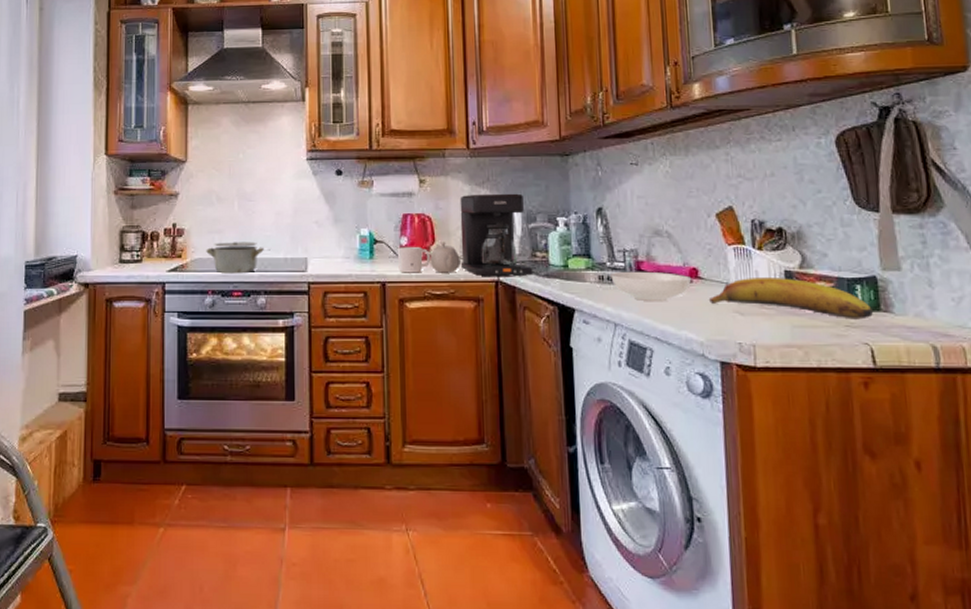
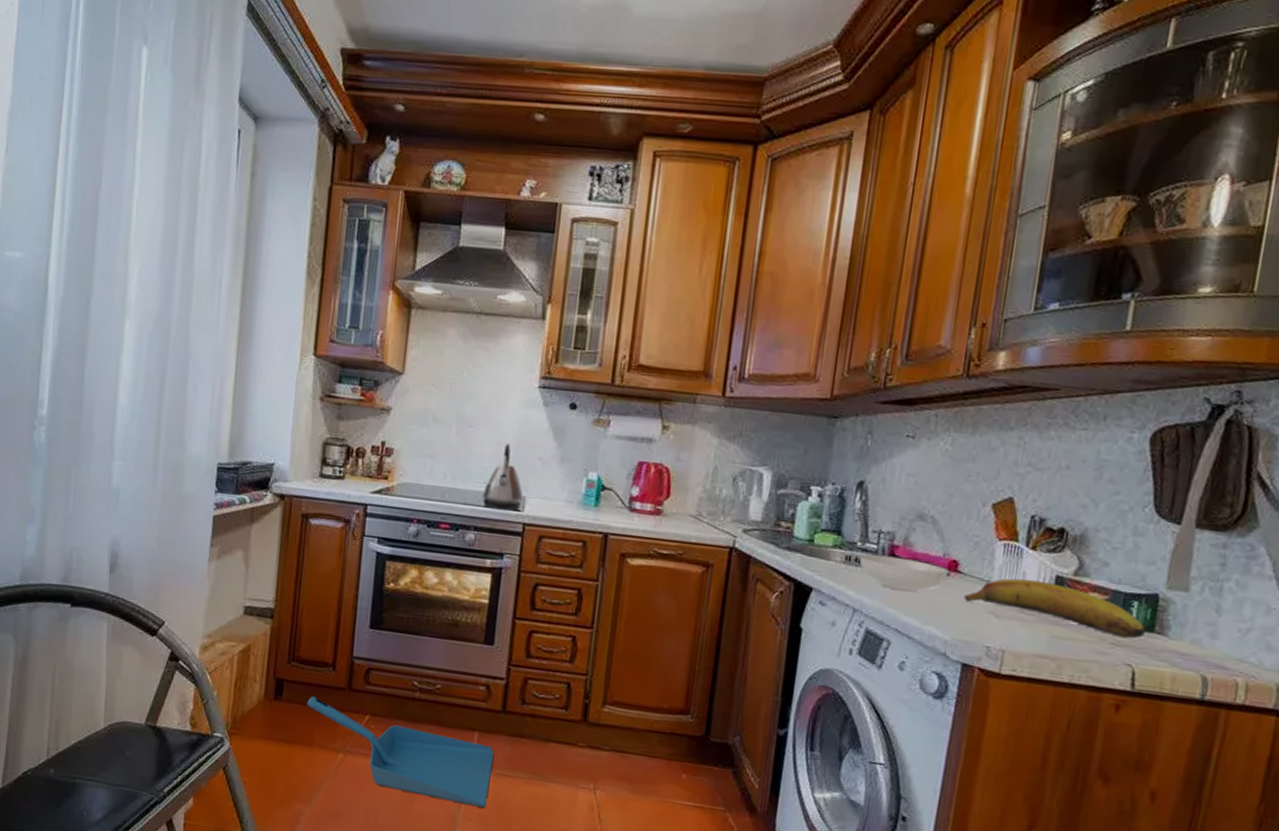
dustpan: none [125,473,308,565] -> present [307,696,495,808]
saucepan: present [206,242,264,274] -> none [415,468,479,506]
kettle: none [268,212,306,274] -> present [482,443,525,512]
mug: present [397,246,431,273] -> none [625,497,663,529]
teapot: present [430,242,460,273] -> none [660,497,695,533]
coffee maker: present [460,193,533,276] -> none [693,448,777,546]

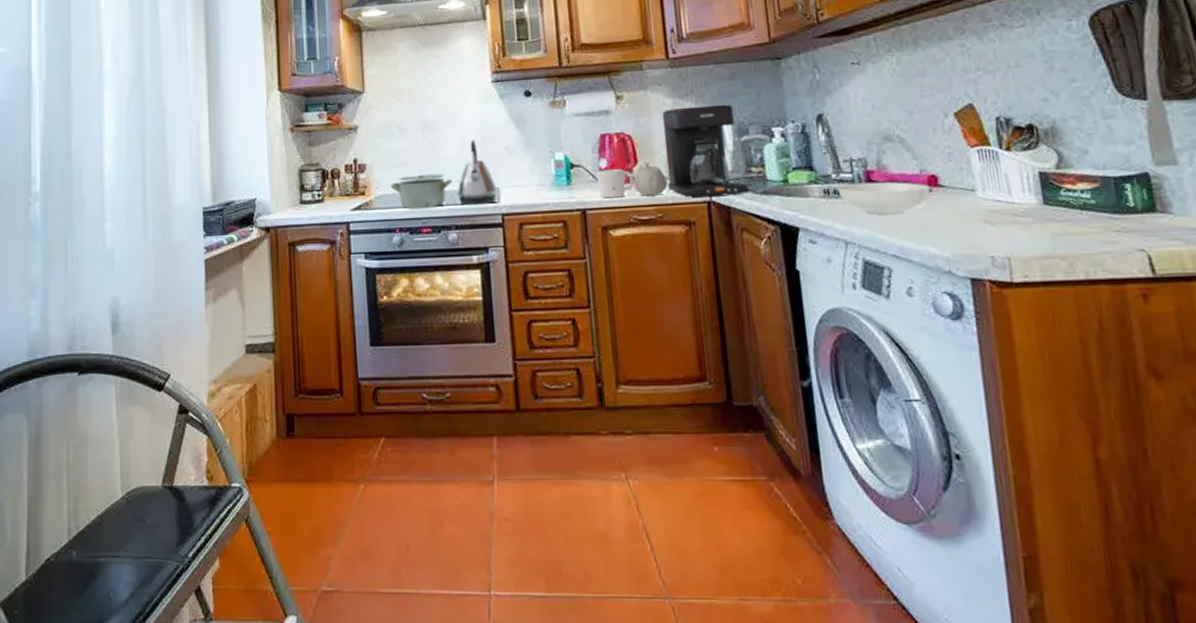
dustpan: present [307,696,495,808] -> none [320,427,519,519]
saucepan: none [415,468,479,506] -> present [390,173,452,210]
mug: none [625,497,663,529] -> present [596,168,634,199]
teapot: none [660,497,695,533] -> present [633,162,667,196]
coffee maker: none [693,448,777,546] -> present [662,104,750,197]
fruit: present [964,578,1145,639] -> none [953,180,1148,224]

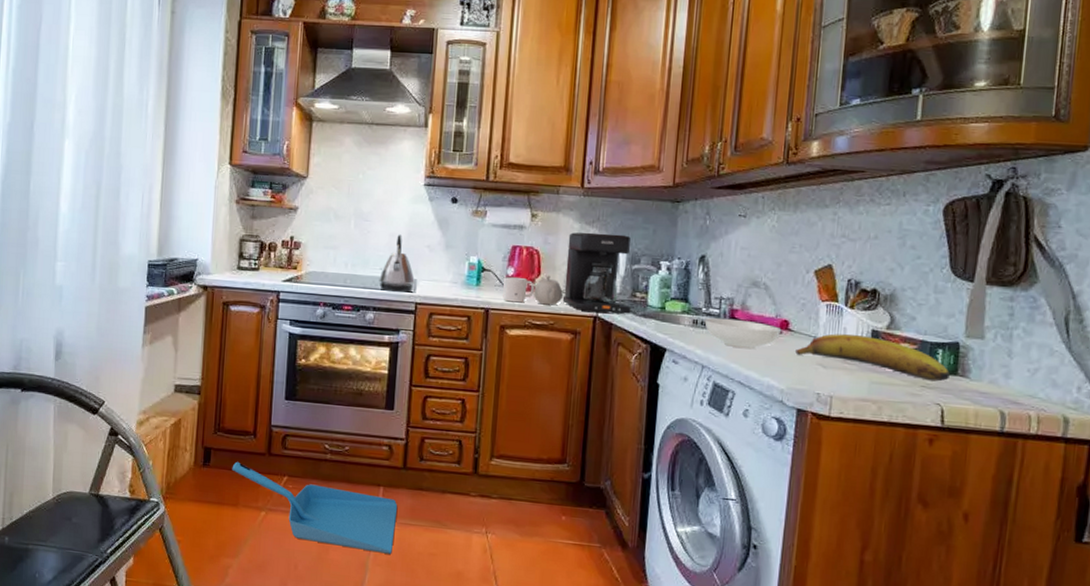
dustpan: none [320,427,519,519] -> present [232,461,398,554]
saucepan: present [390,173,452,210] -> none [321,258,376,290]
fruit: none [953,180,1148,224] -> present [795,333,950,382]

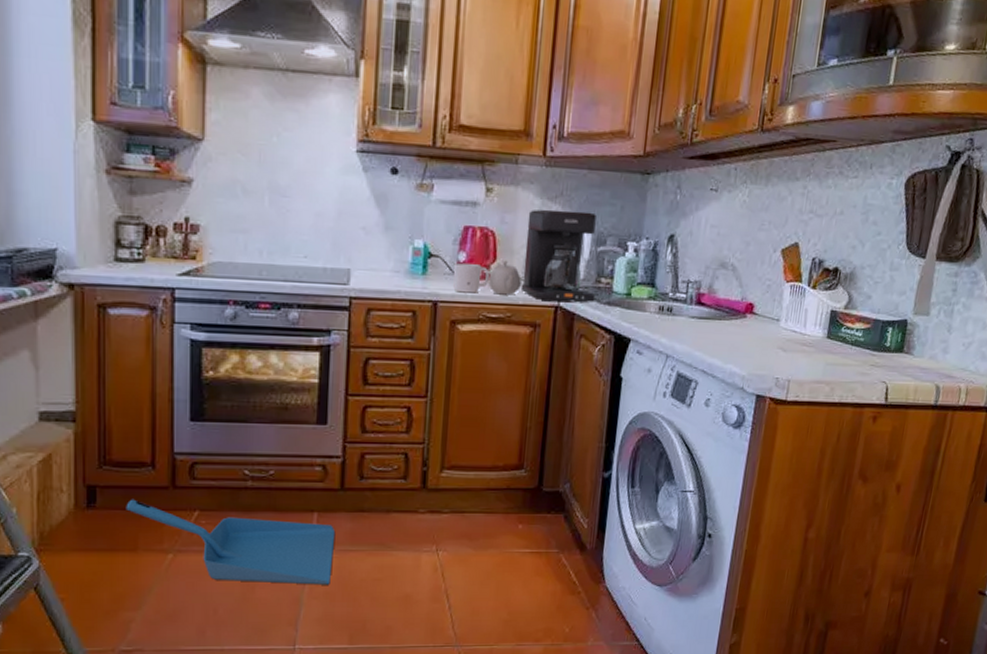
kettle: present [379,234,416,293] -> none [303,213,349,286]
bowl: present [703,317,782,350] -> none [669,302,747,336]
fruit: present [795,333,950,382] -> none [758,315,897,360]

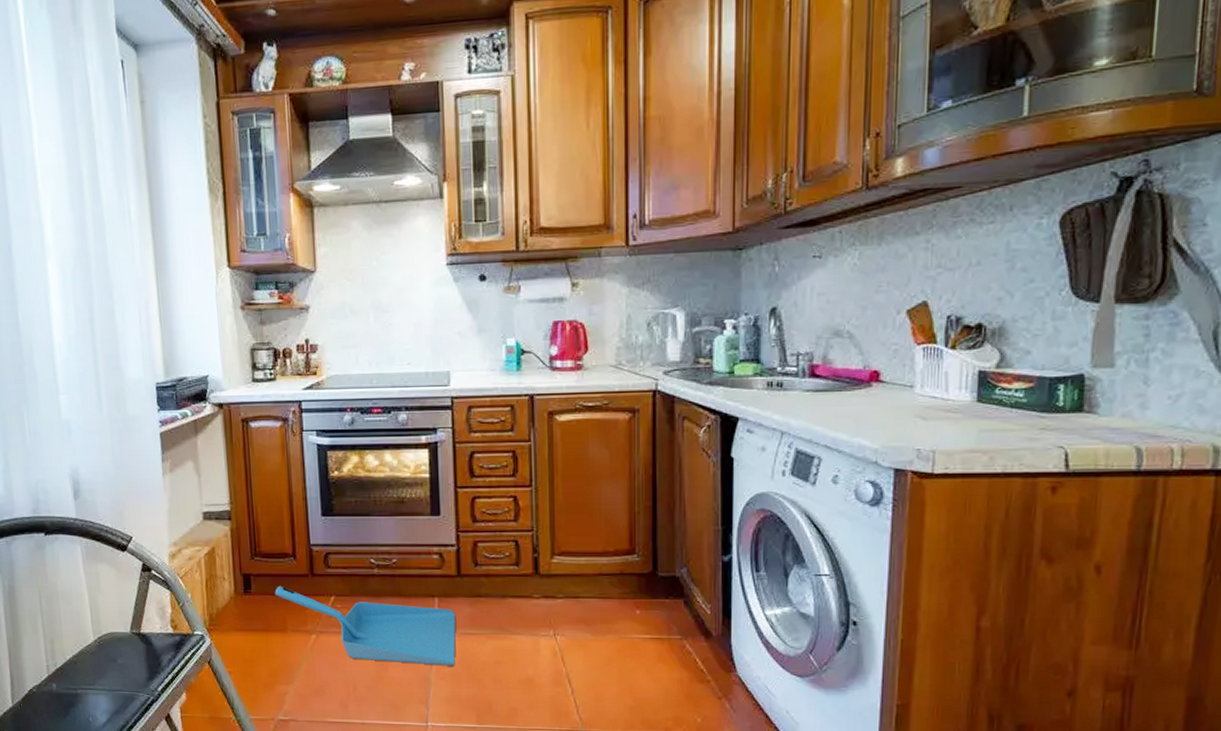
mug: present [453,262,490,294] -> none [546,355,583,385]
teapot: present [488,260,521,295] -> none [582,350,615,384]
coffee maker: present [520,209,596,302] -> none [615,294,695,385]

